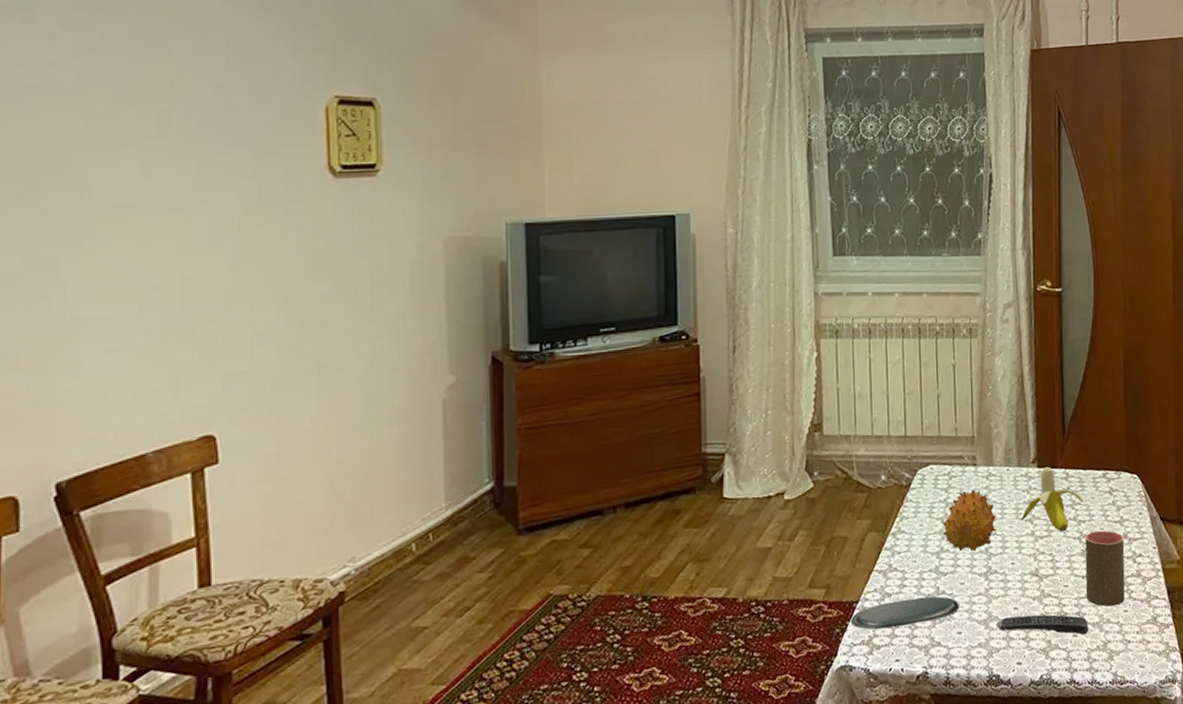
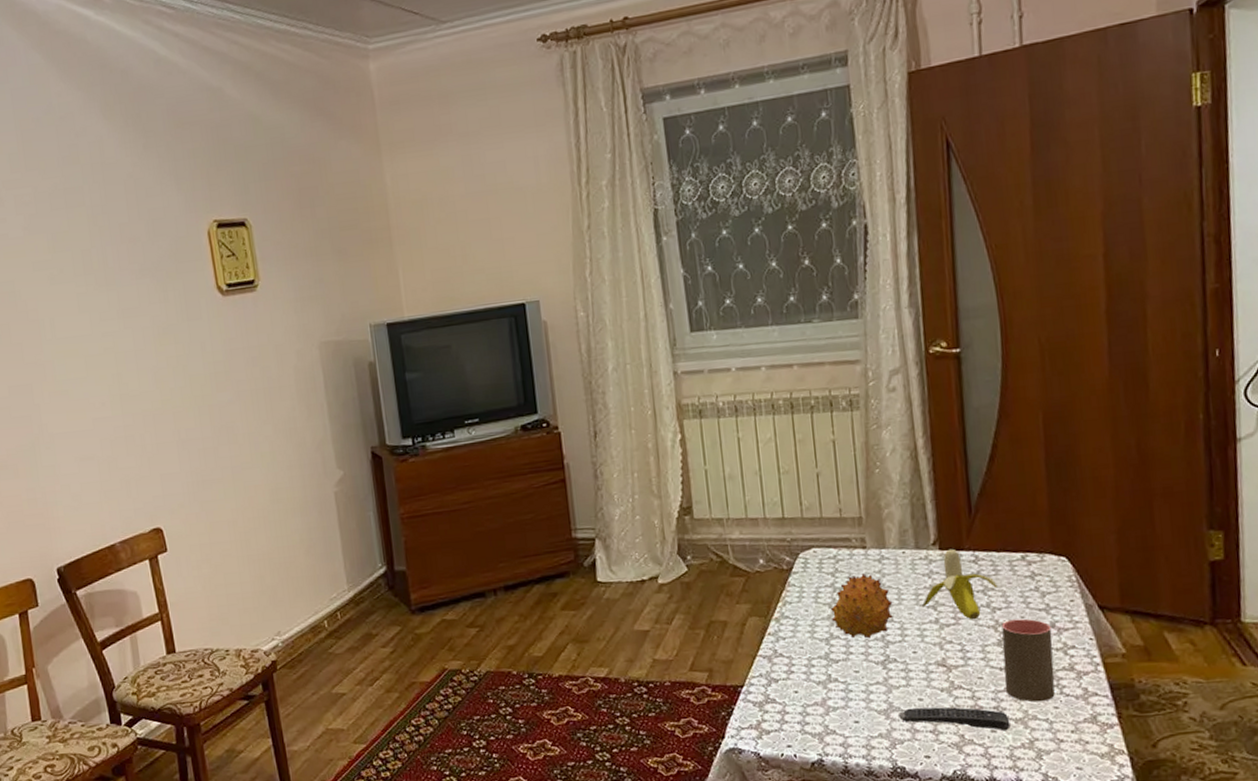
oval tray: present [850,596,959,630] -> none [736,683,855,715]

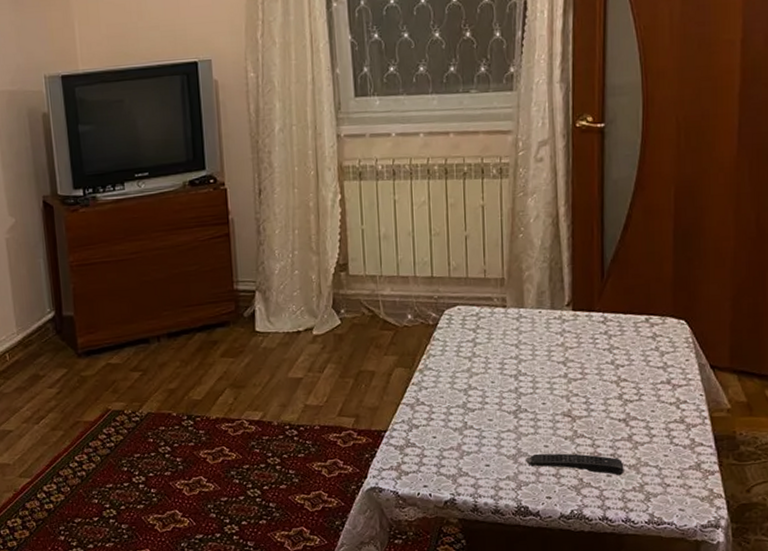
fruit: present [830,573,893,639] -> none [469,330,527,390]
banana: present [922,548,998,620] -> none [554,310,622,376]
cup: present [1001,618,1055,702] -> none [622,375,667,451]

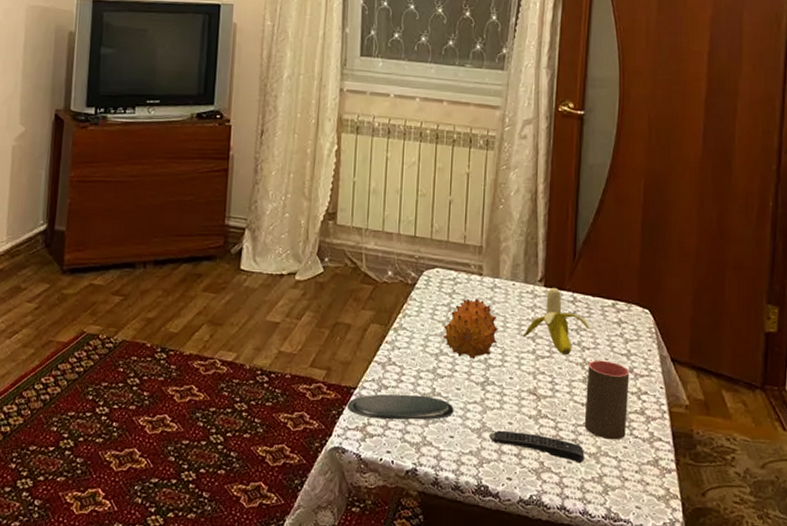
oval tray: none [379,430,487,458] -> present [346,394,454,420]
fruit: none [469,330,527,390] -> present [443,298,499,360]
banana: none [554,310,622,376] -> present [523,287,589,356]
cup: none [622,375,667,451] -> present [584,360,630,440]

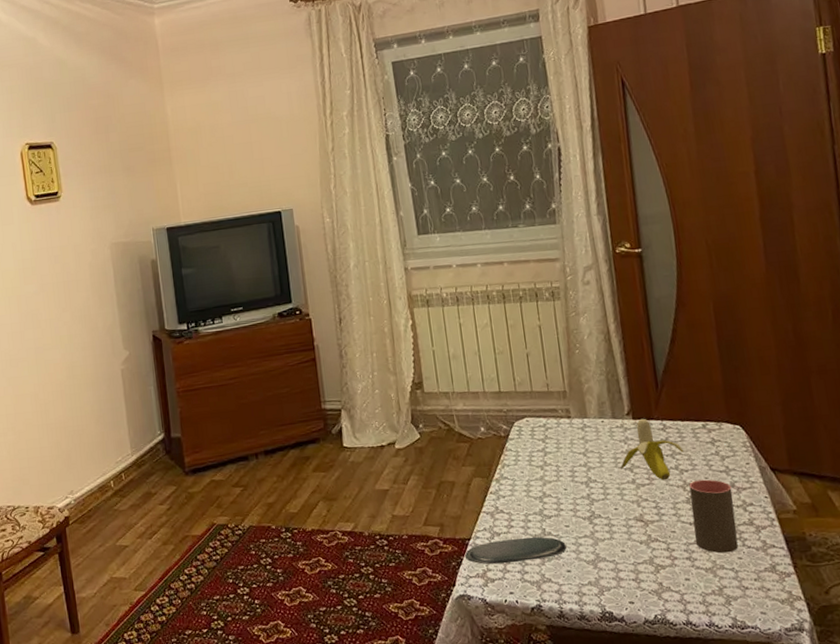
fruit: present [443,298,499,360] -> none [542,440,596,497]
remote control: present [489,430,585,464] -> none [605,557,702,580]

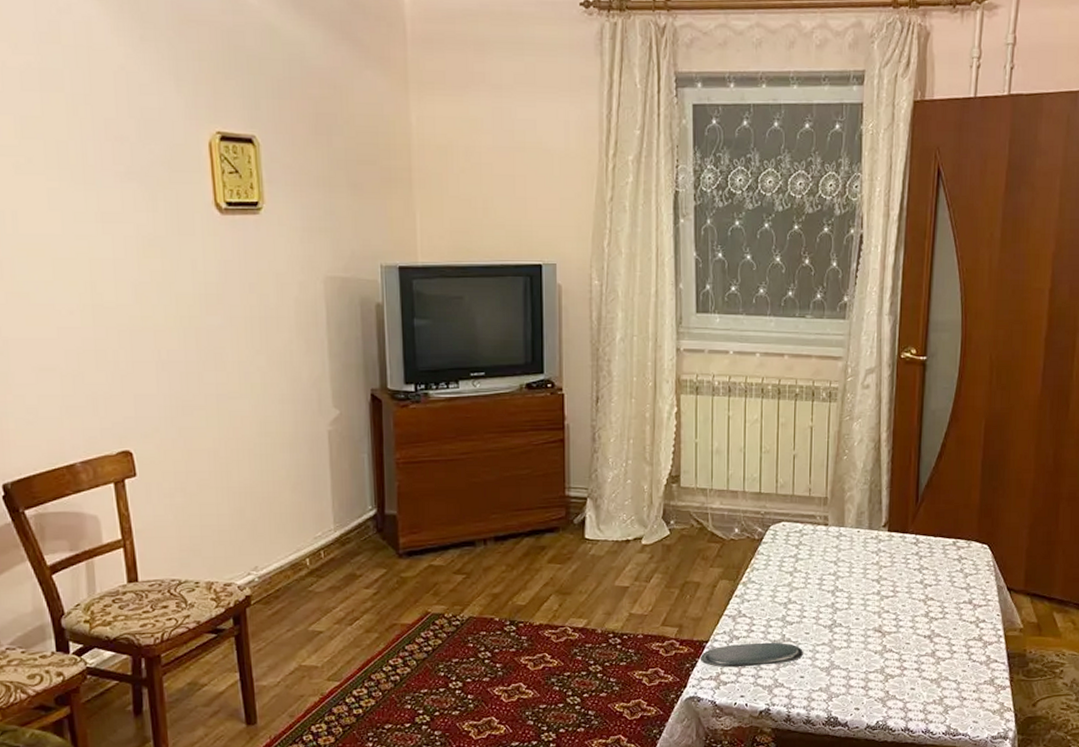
banana: present [620,418,684,481] -> none [869,531,931,594]
cup: present [689,479,739,554] -> none [926,595,969,666]

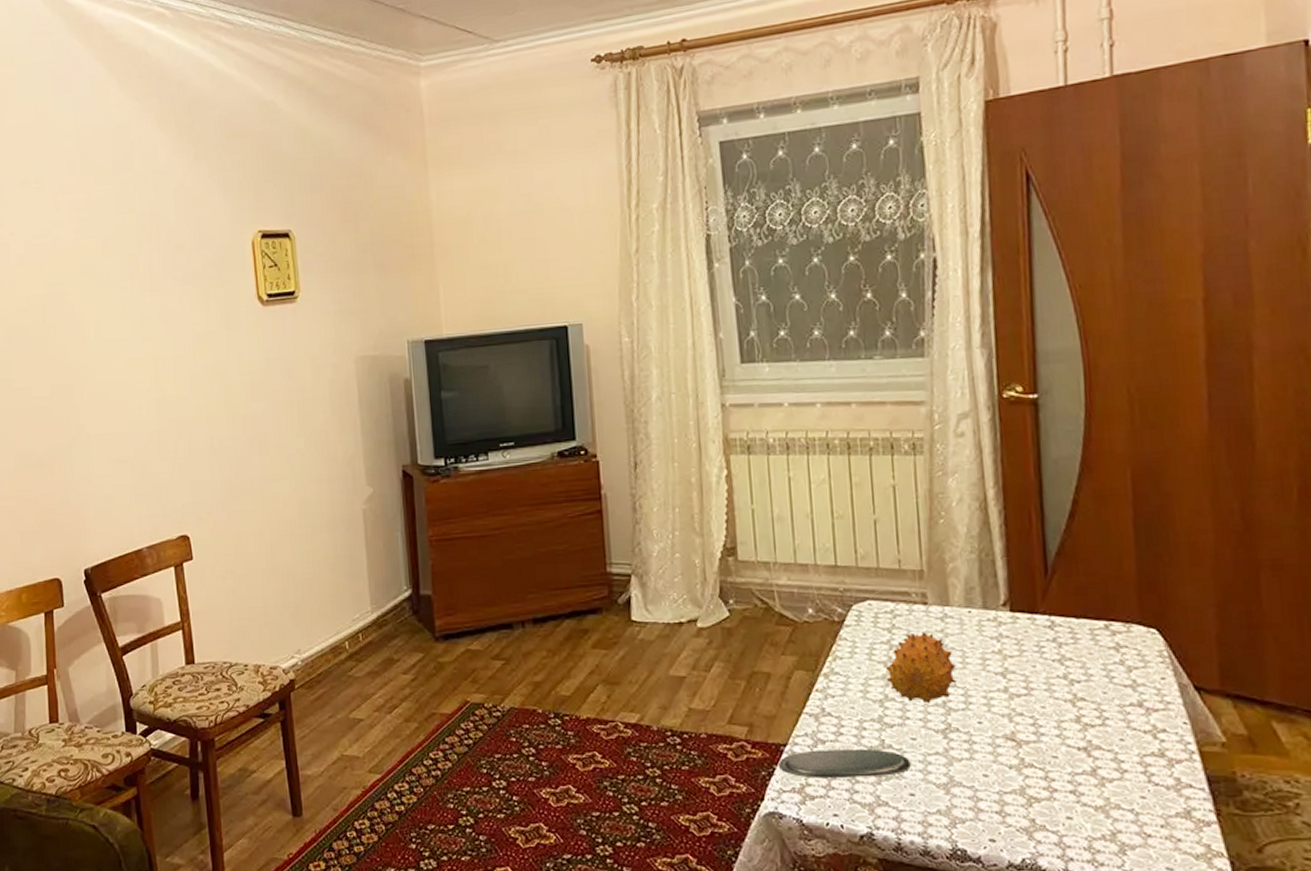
fruit: none [791,548,845,605] -> present [885,632,956,704]

